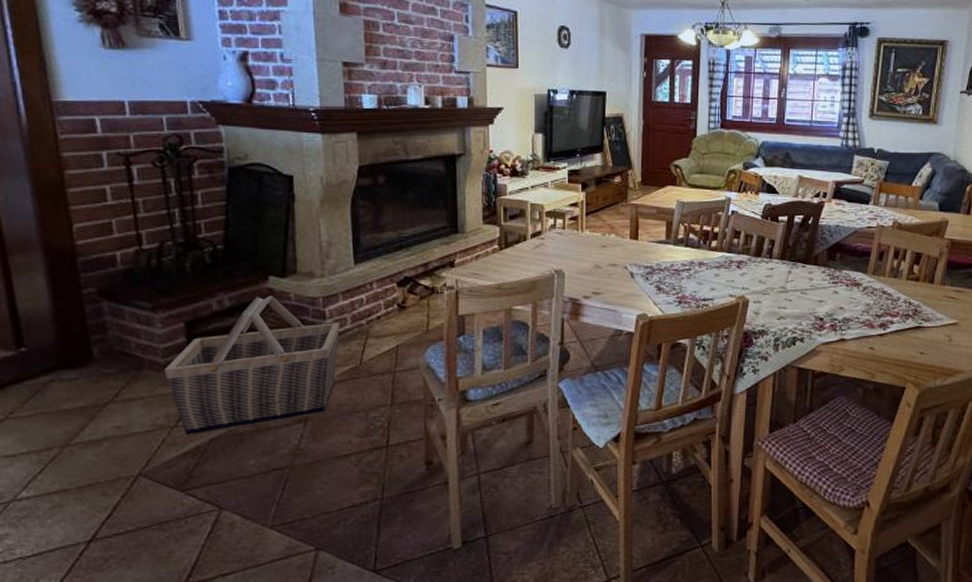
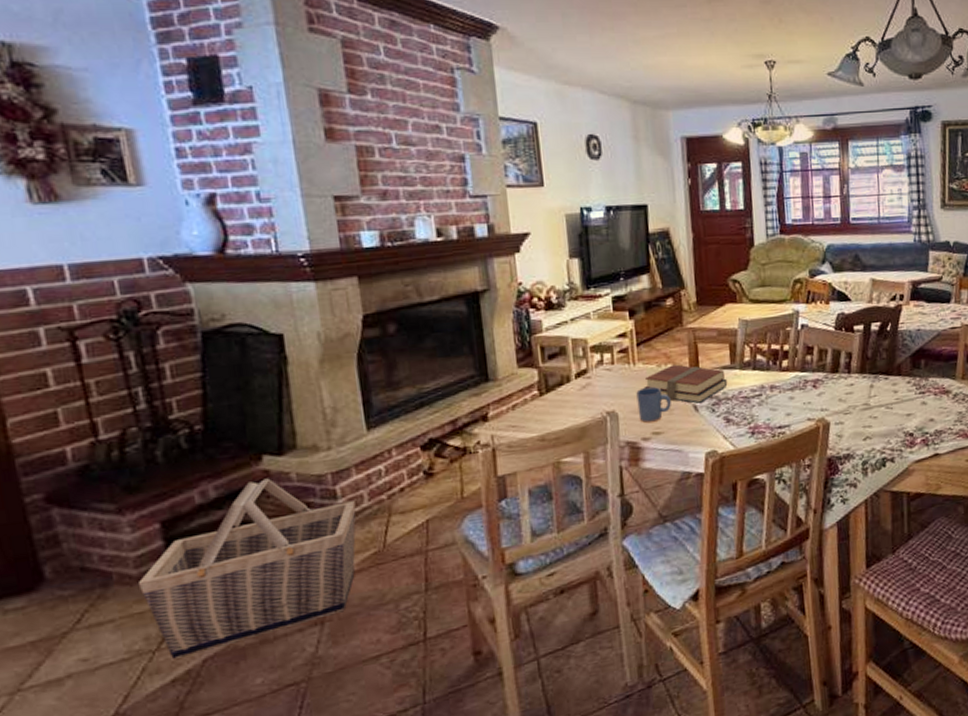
mug: none [582,252,611,283] -> present [636,386,671,423]
books: none [588,235,662,271] -> present [643,364,728,403]

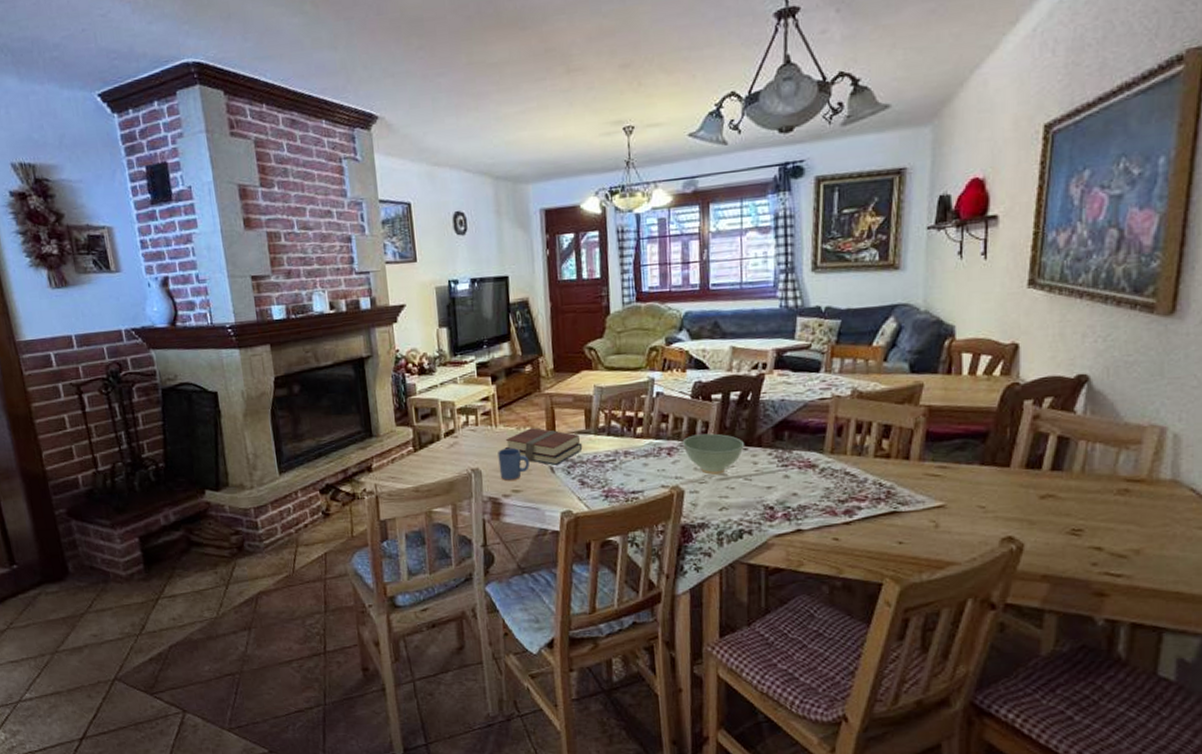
basket: present [137,478,356,659] -> none [126,509,273,643]
bowl: none [827,364,885,405] -> present [682,433,744,475]

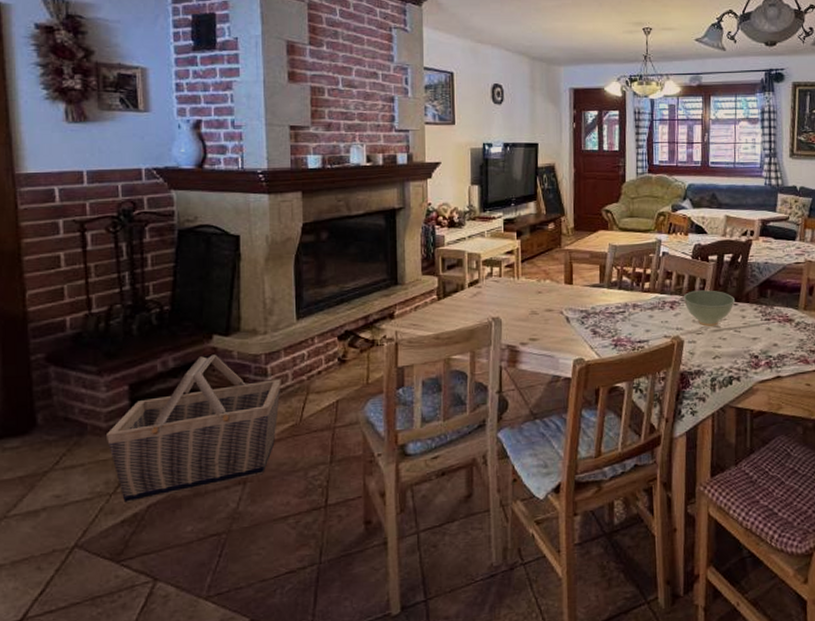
basket: none [126,509,273,643] -> present [105,354,281,502]
mug: present [498,447,530,481] -> none [518,298,547,329]
books: present [504,428,583,465] -> none [525,280,596,316]

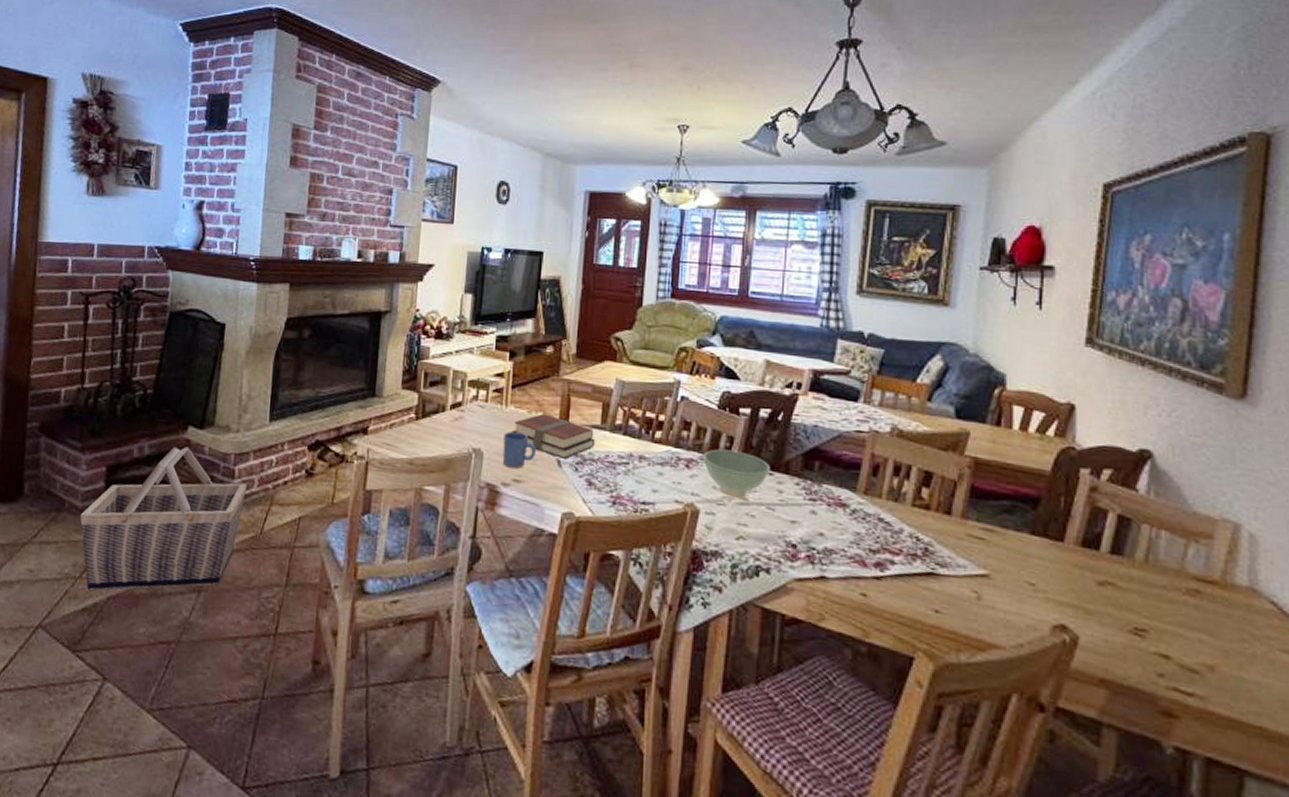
mug: none [518,298,547,329] -> present [502,431,536,469]
books: none [525,280,596,316] -> present [511,413,596,459]

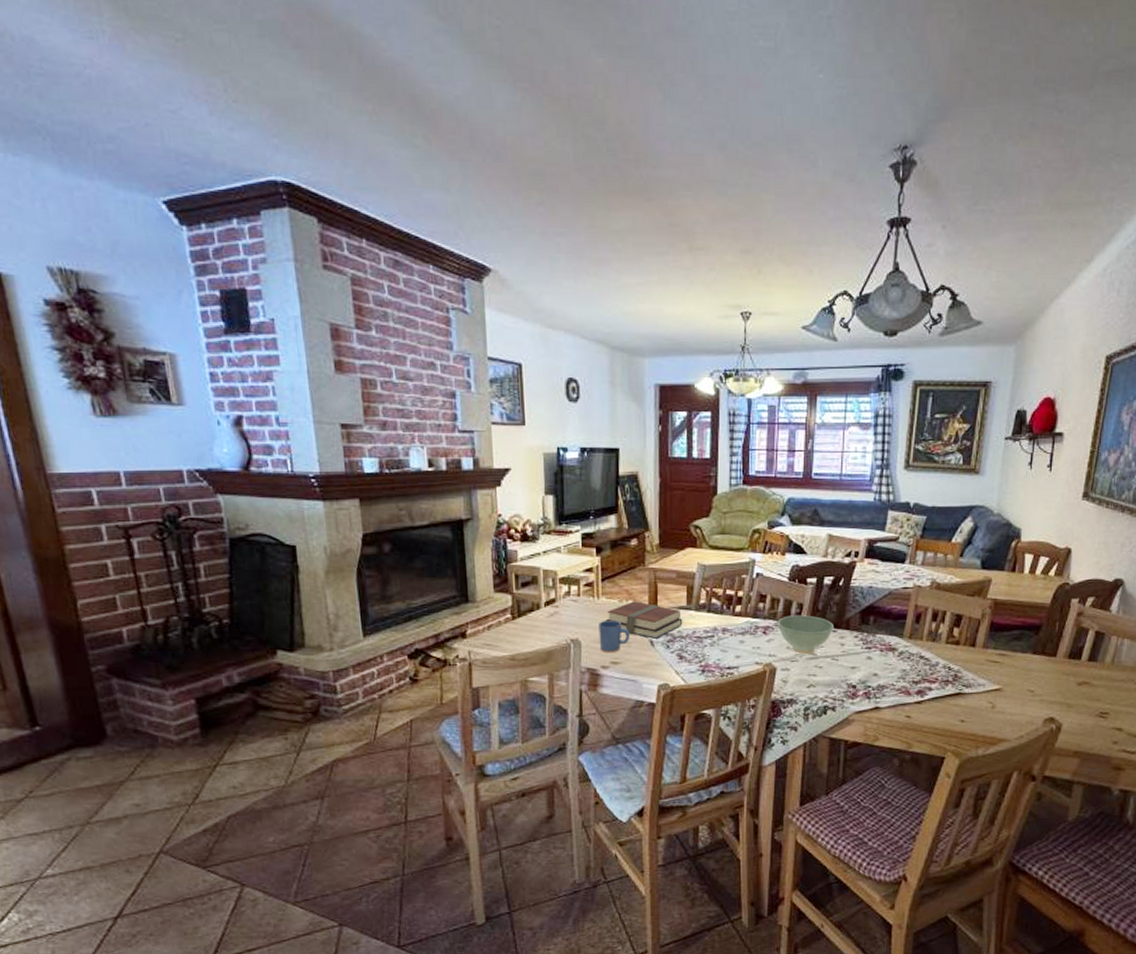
basket: present [79,447,247,591] -> none [177,670,352,813]

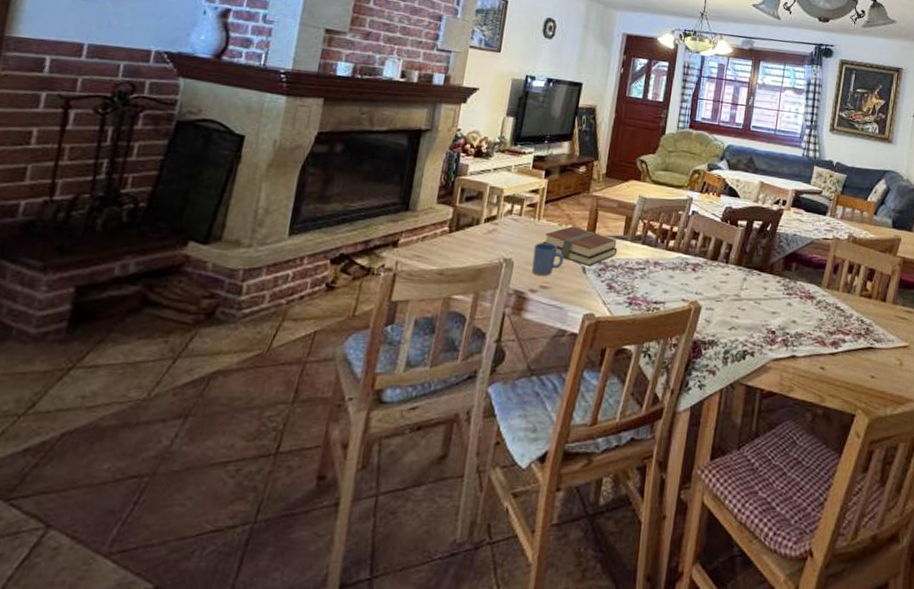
bowl: present [777,615,833,654] -> none [707,255,759,295]

